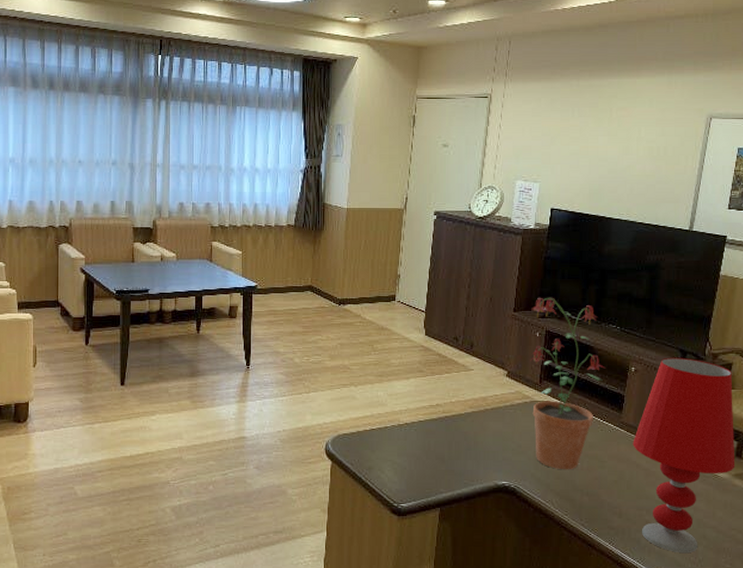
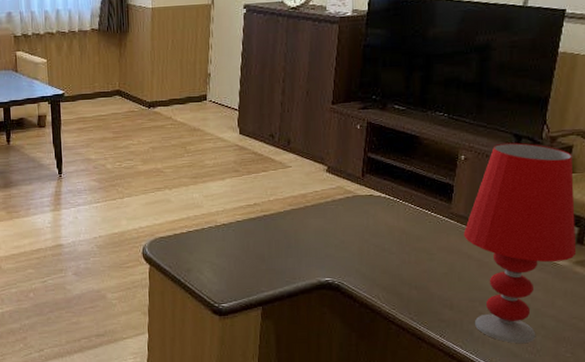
potted plant: present [530,297,605,470] -> none [351,87,432,265]

